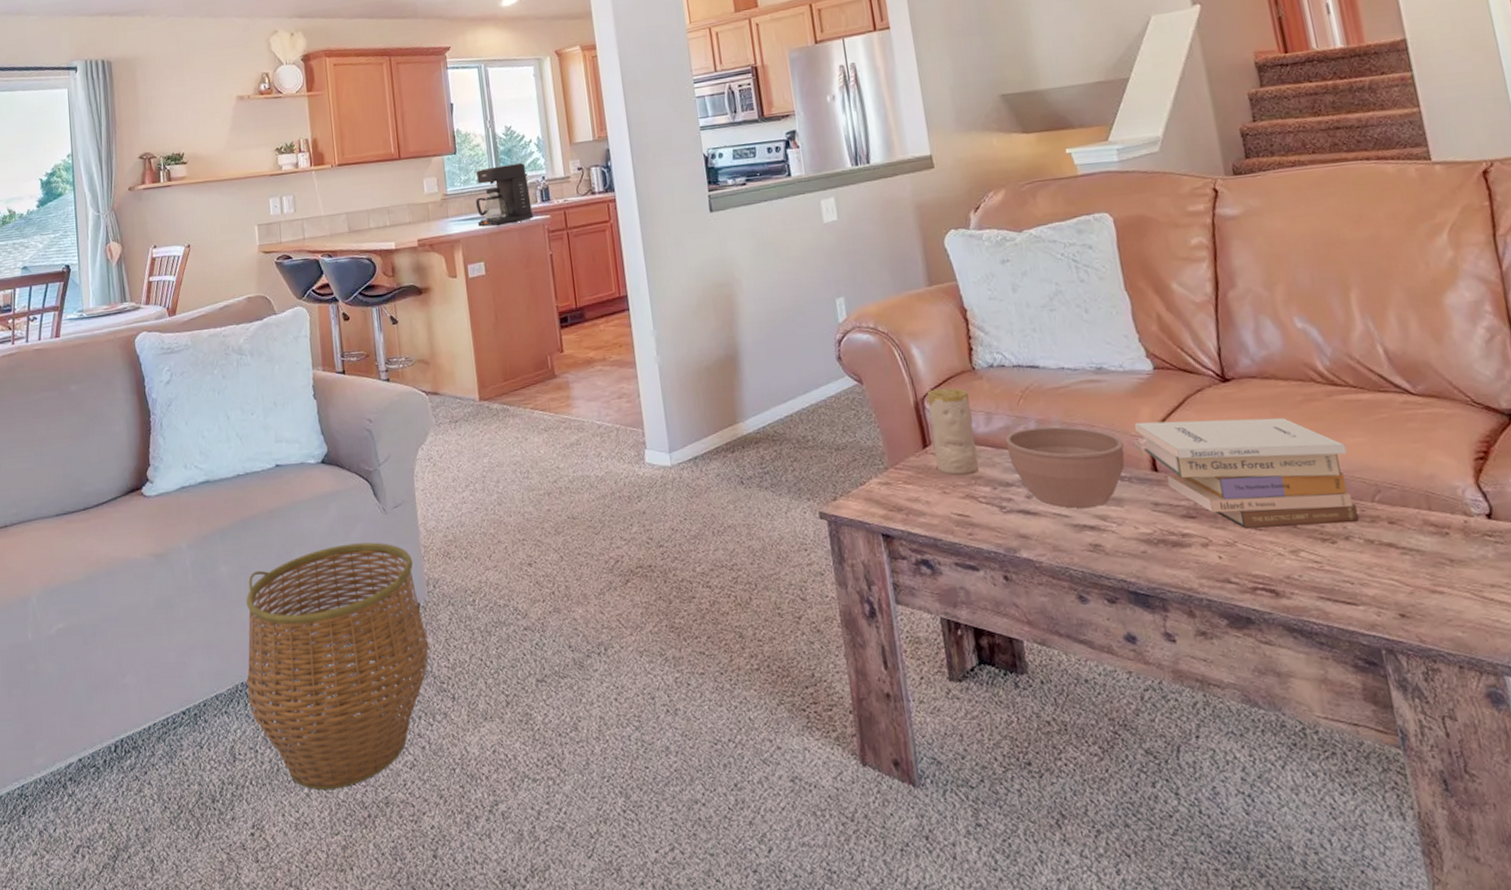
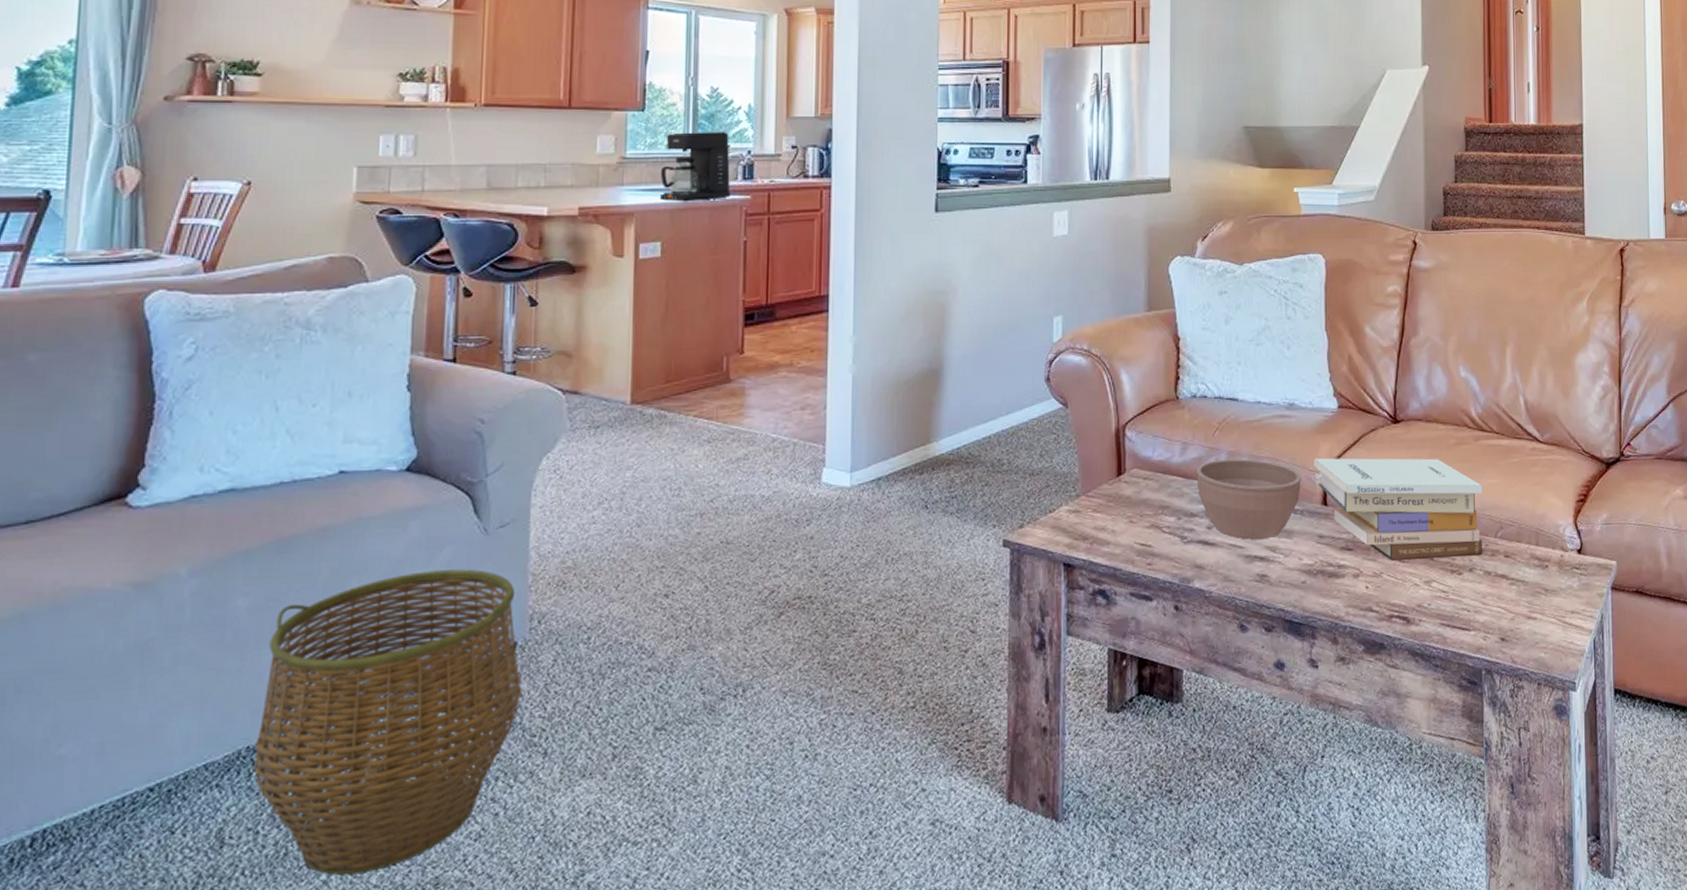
candle: present [926,387,979,476] -> none [1127,416,1170,505]

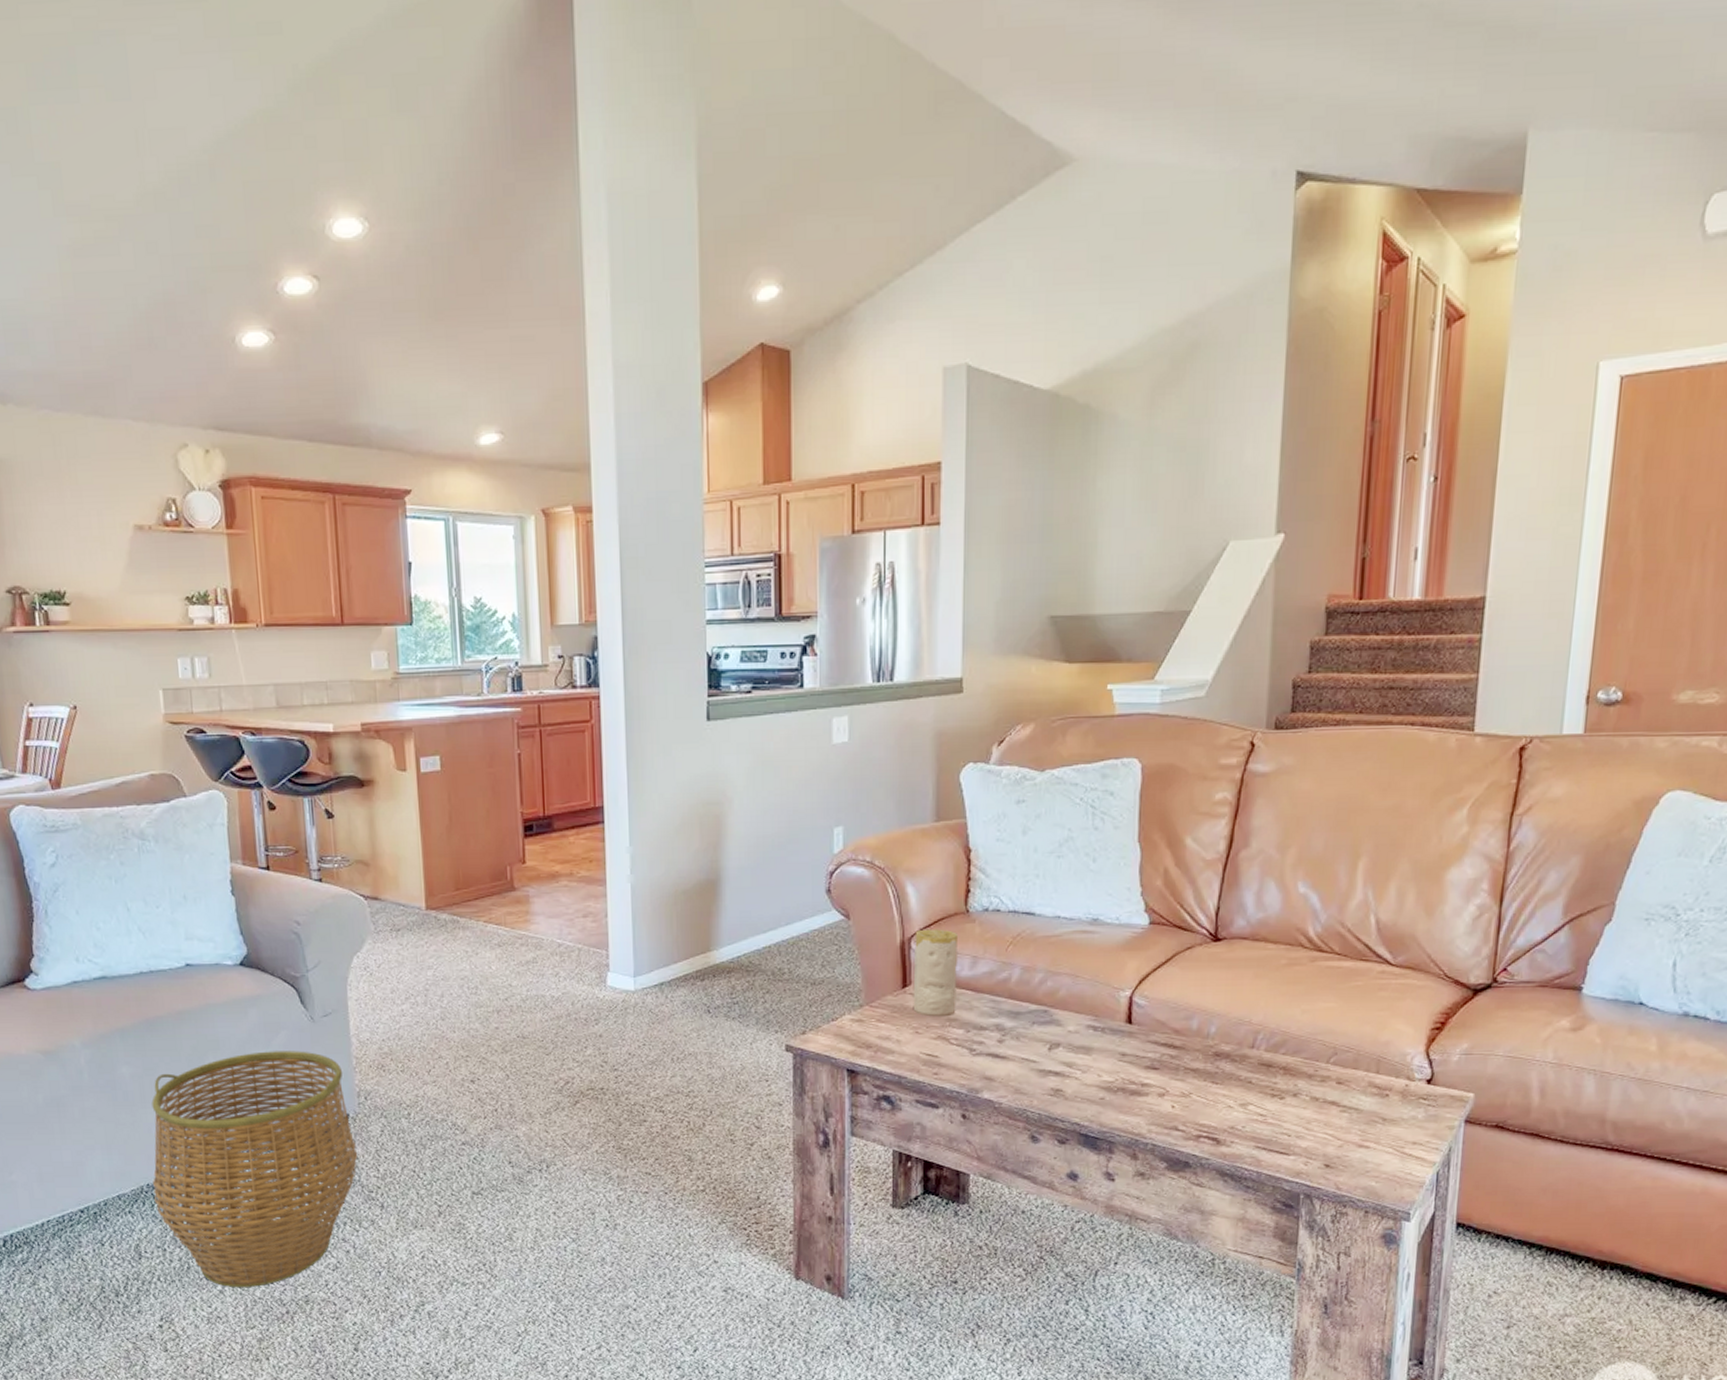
coffee maker: present [659,132,731,202] -> none [432,644,502,716]
candle: none [1127,416,1170,505] -> present [913,929,959,1017]
bowl: present [1196,458,1301,539] -> none [987,974,1104,1054]
books: present [1313,457,1482,561] -> none [1118,975,1316,1082]

